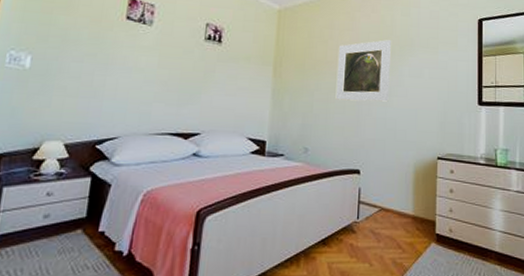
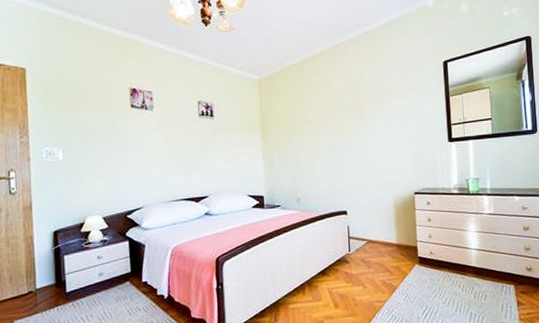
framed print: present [335,40,391,102] -> none [316,93,366,153]

